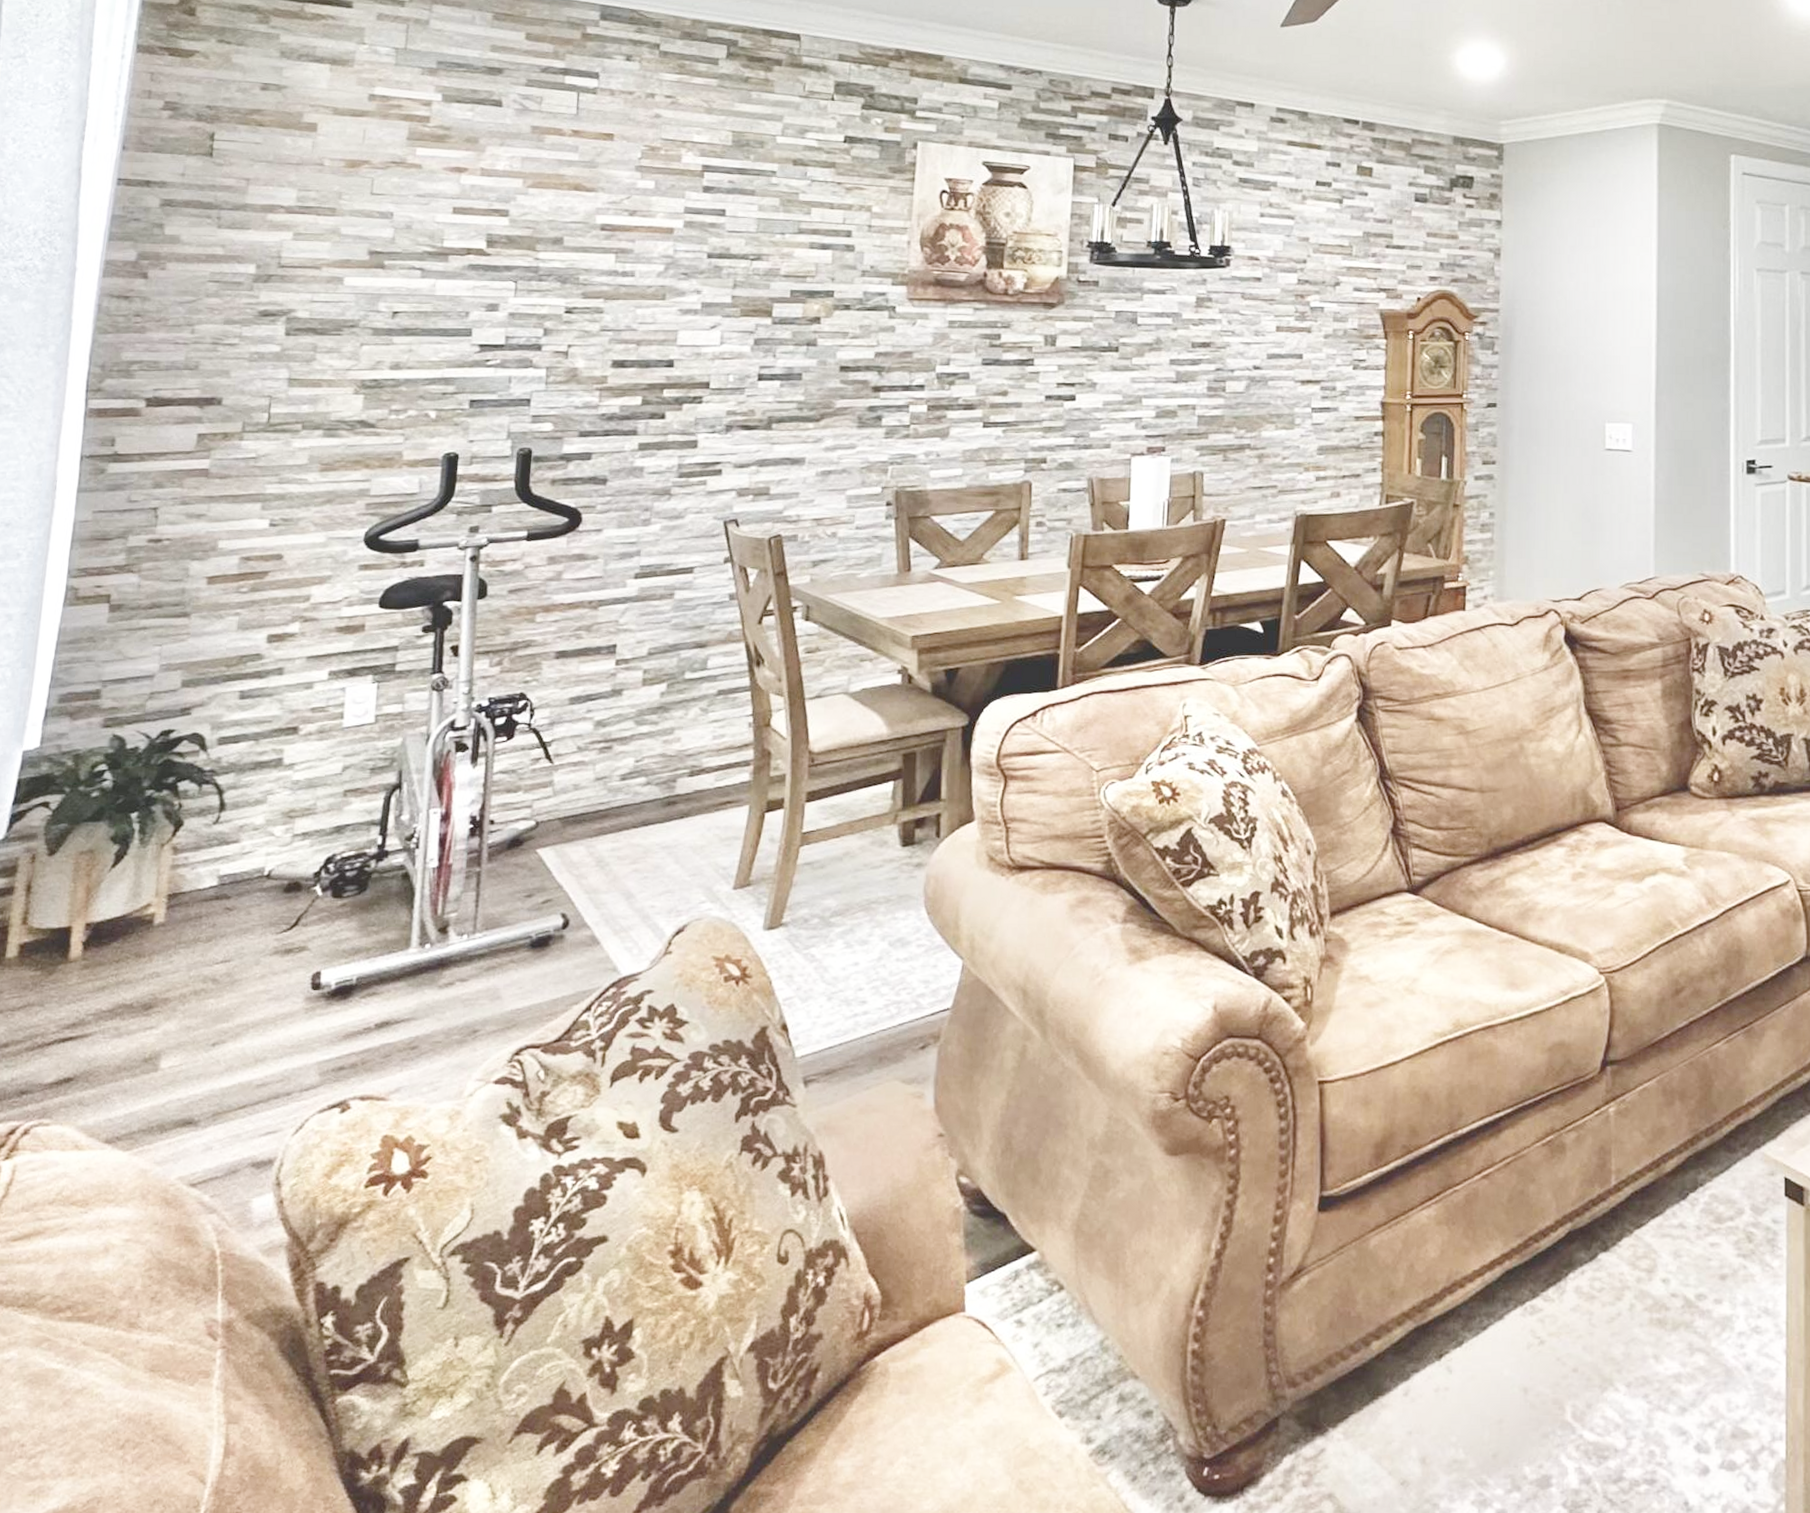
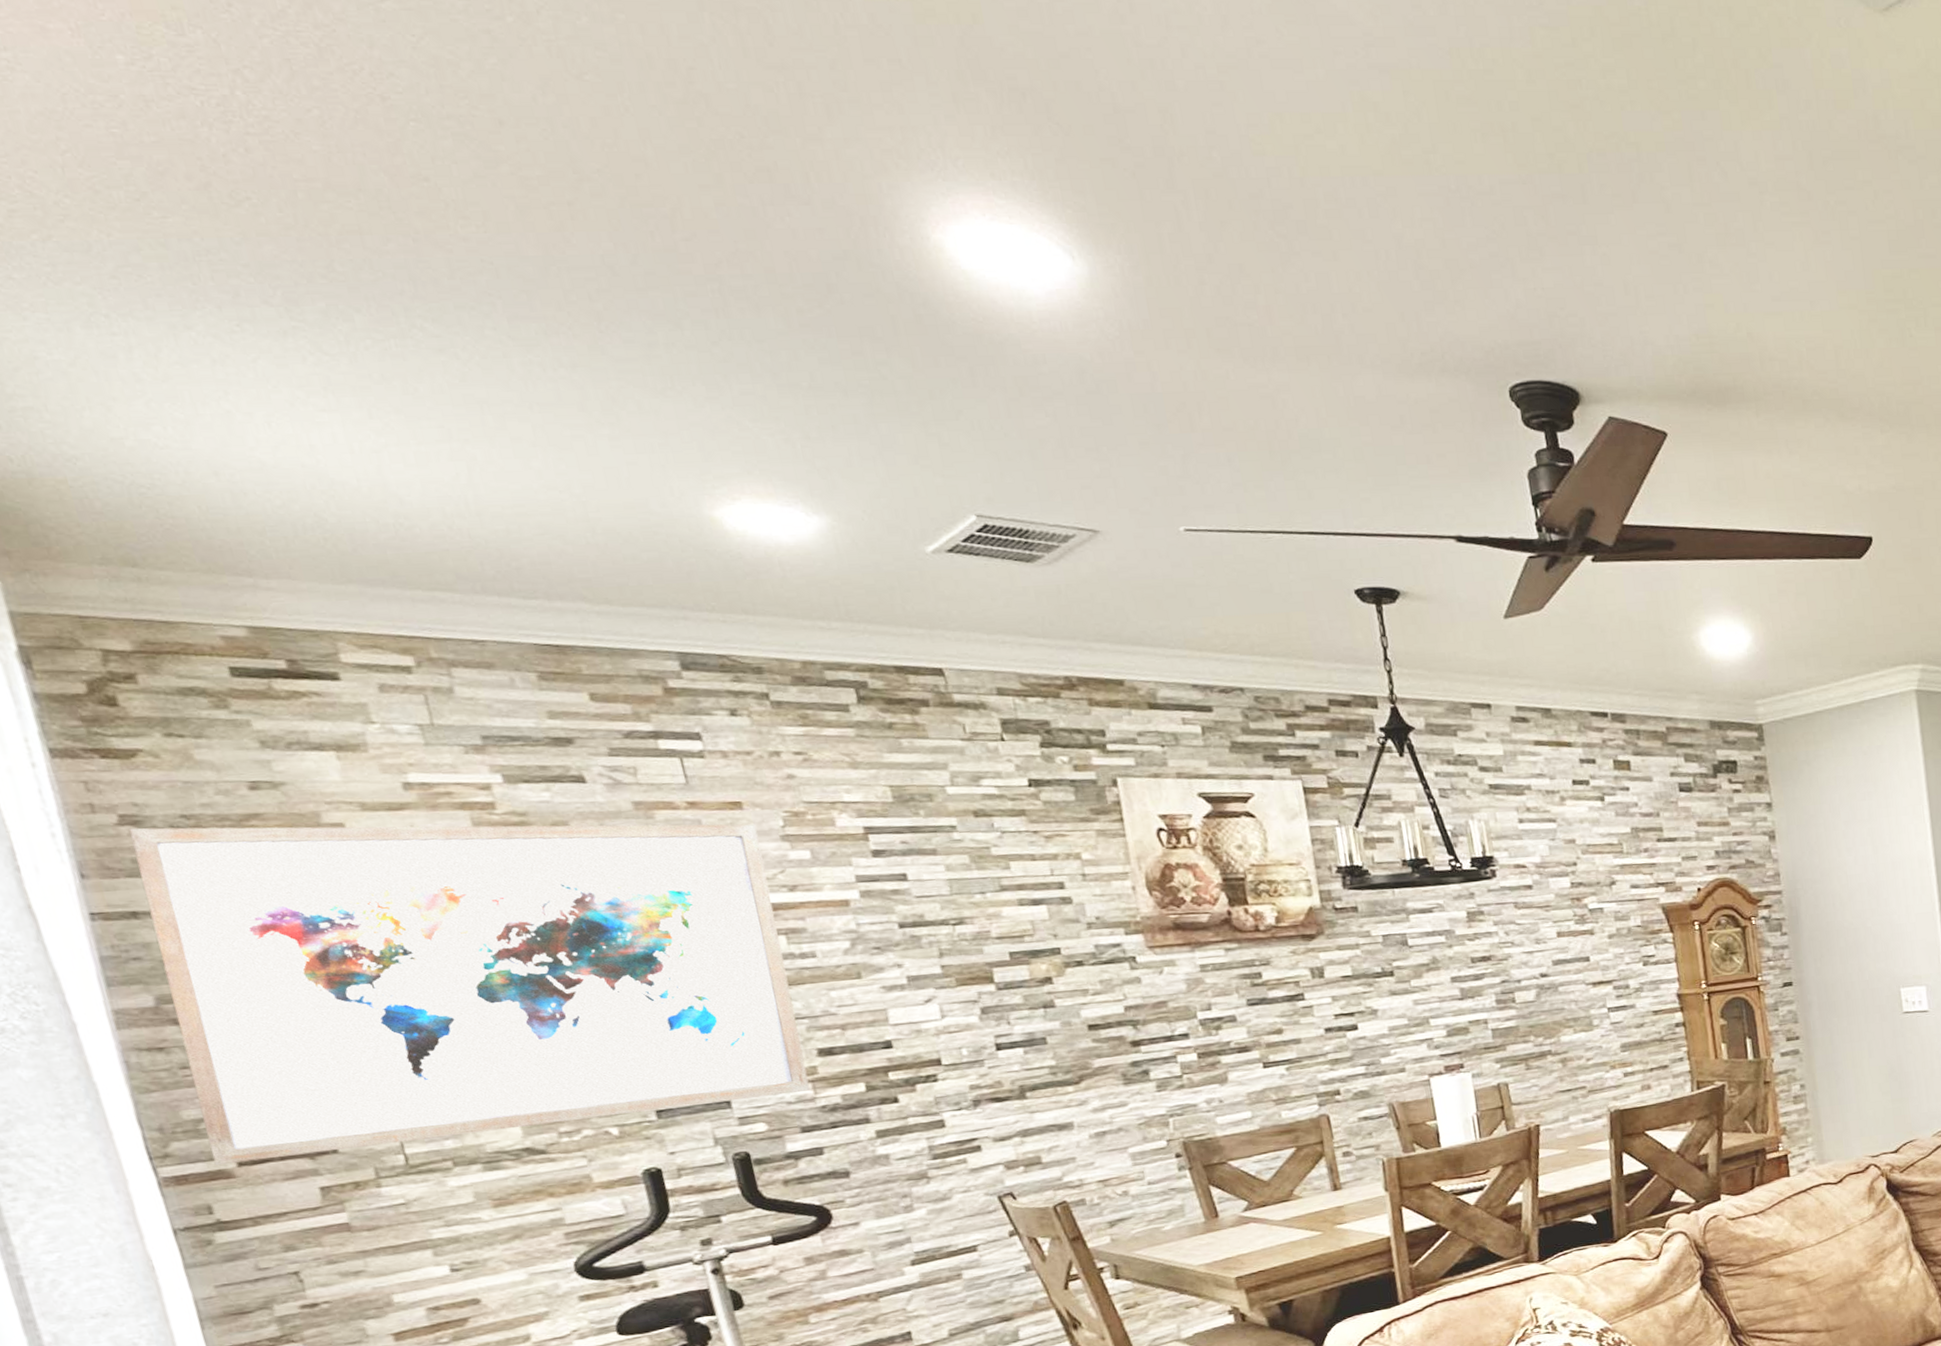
wall art: none [130,113,620,404] -> present [128,824,811,1166]

